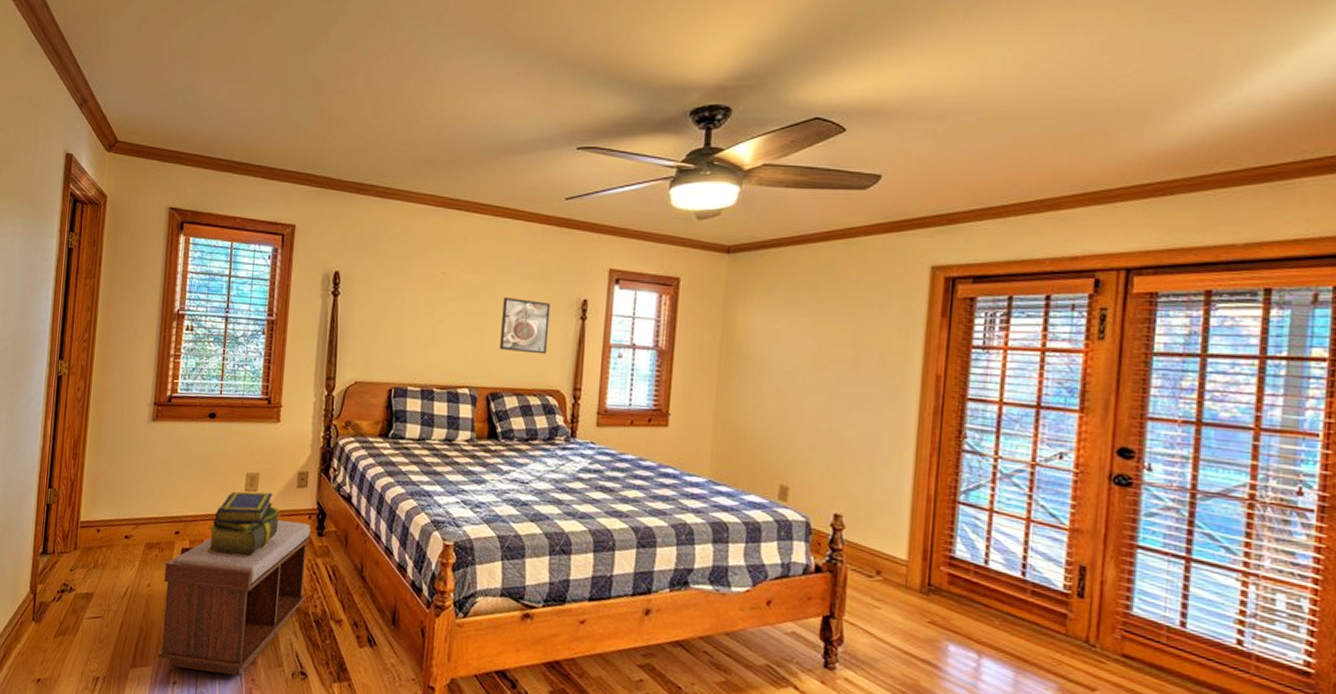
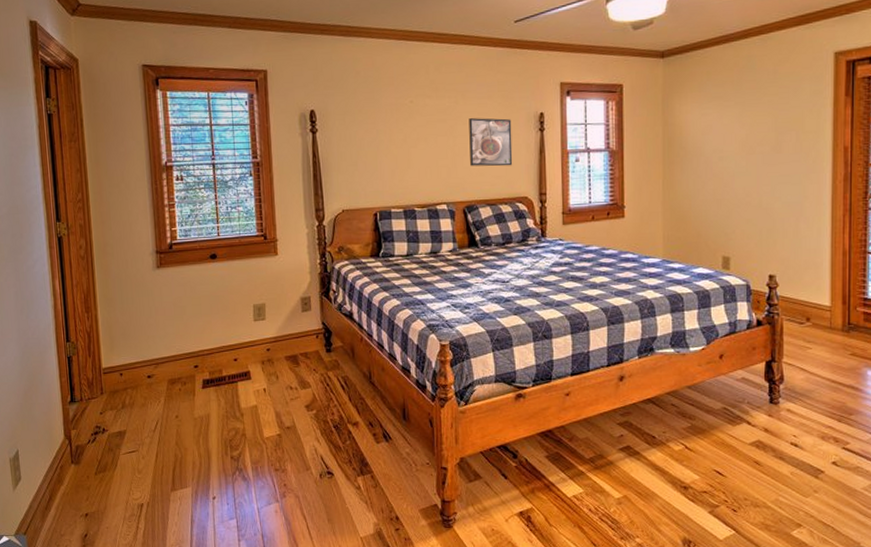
bench: present [157,520,311,676] -> none [189,342,323,485]
stack of books: present [207,491,281,557] -> none [225,319,290,380]

